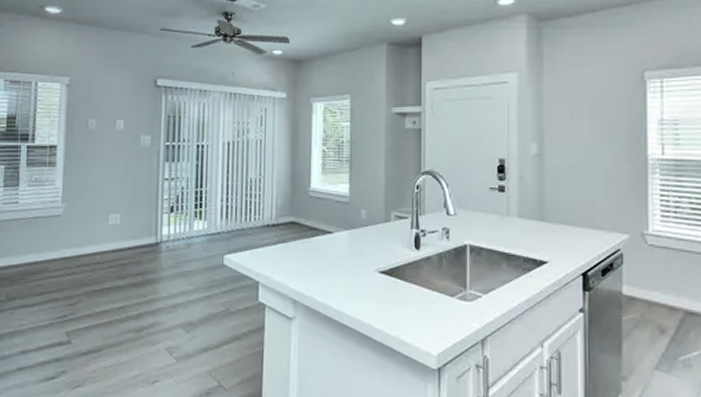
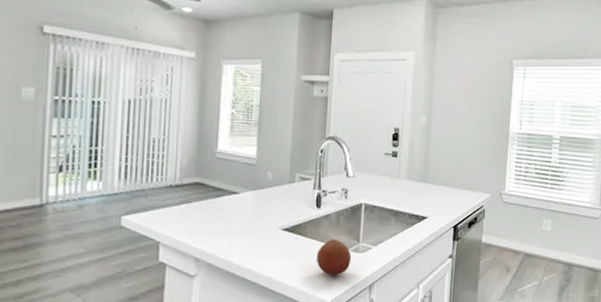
fruit: none [417,284,458,327] -> present [316,239,352,276]

